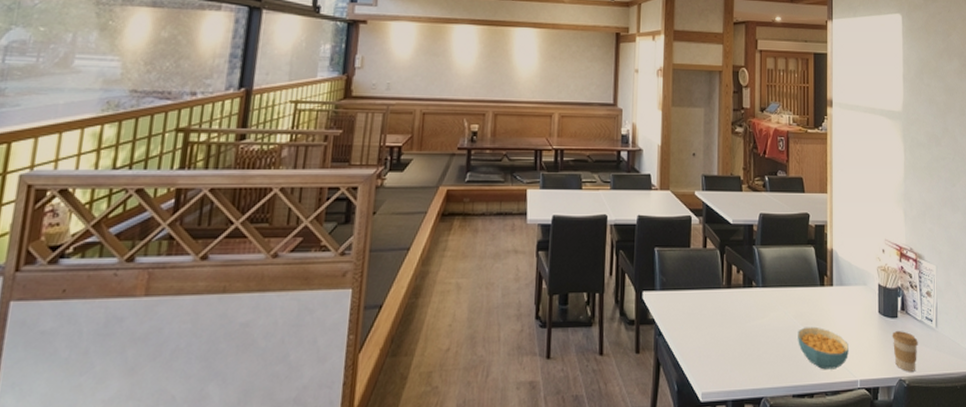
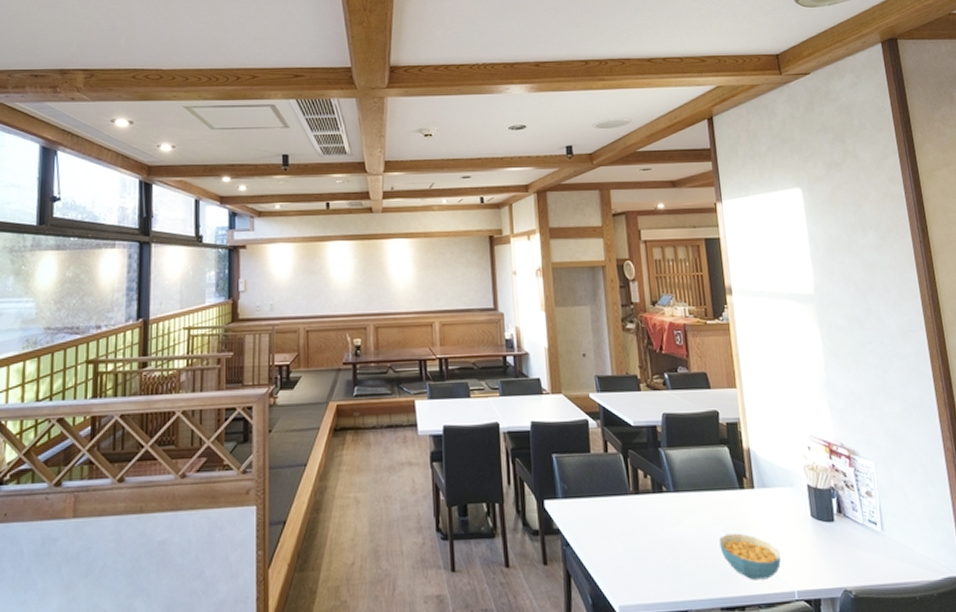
coffee cup: present [892,331,918,372] -> none [829,536,863,582]

